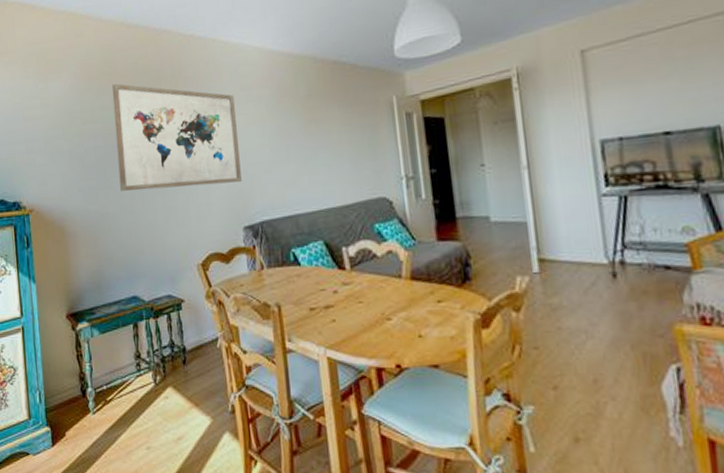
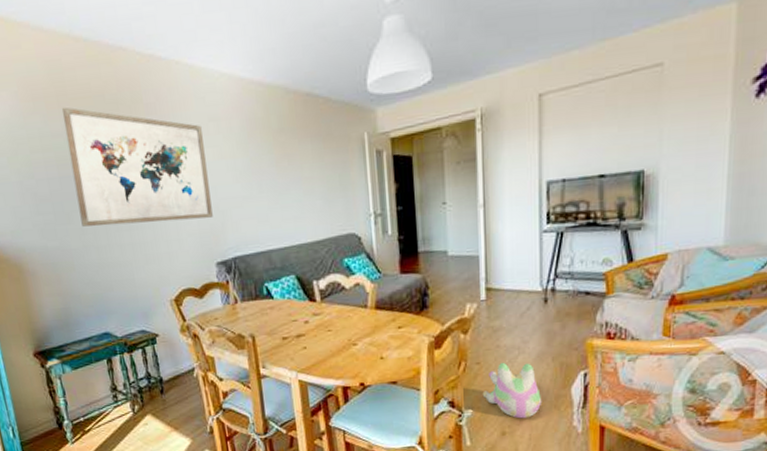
plush toy: none [544,348,625,422] -> present [482,362,542,419]

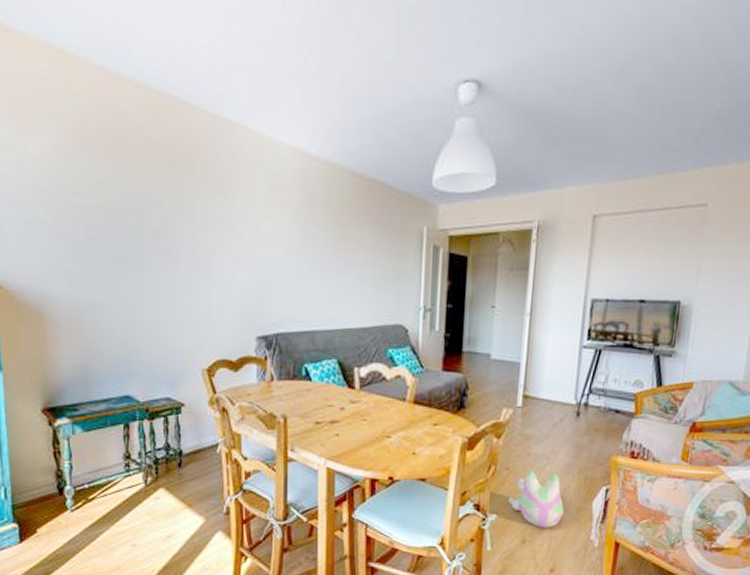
wall art: present [61,106,213,227] -> none [112,153,261,289]

